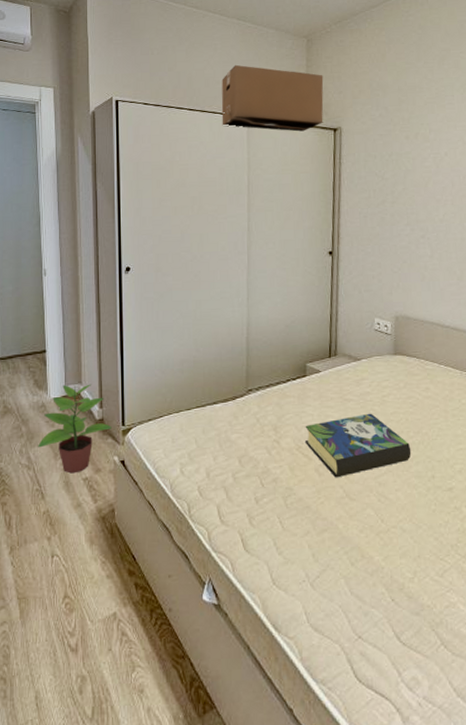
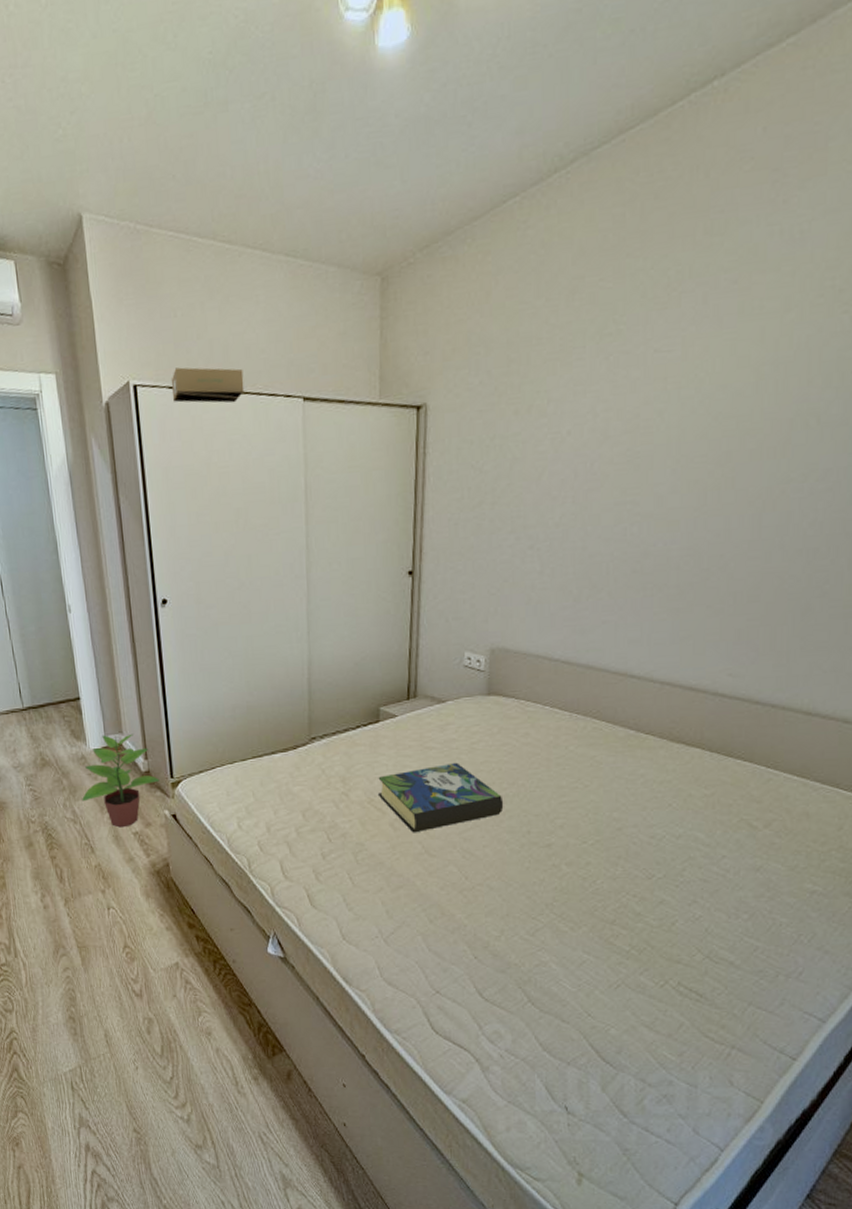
box: none [146,90,203,118] -> present [171,367,245,403]
box: present [221,64,324,132] -> none [267,323,404,414]

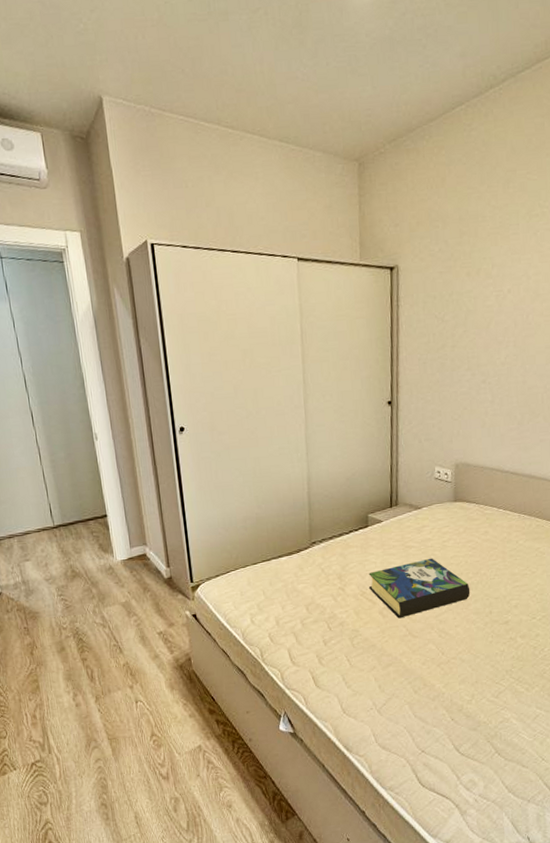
potted plant: present [82,733,160,828] -> none [110,545,181,629]
box: present [171,367,245,403] -> none [184,230,248,261]

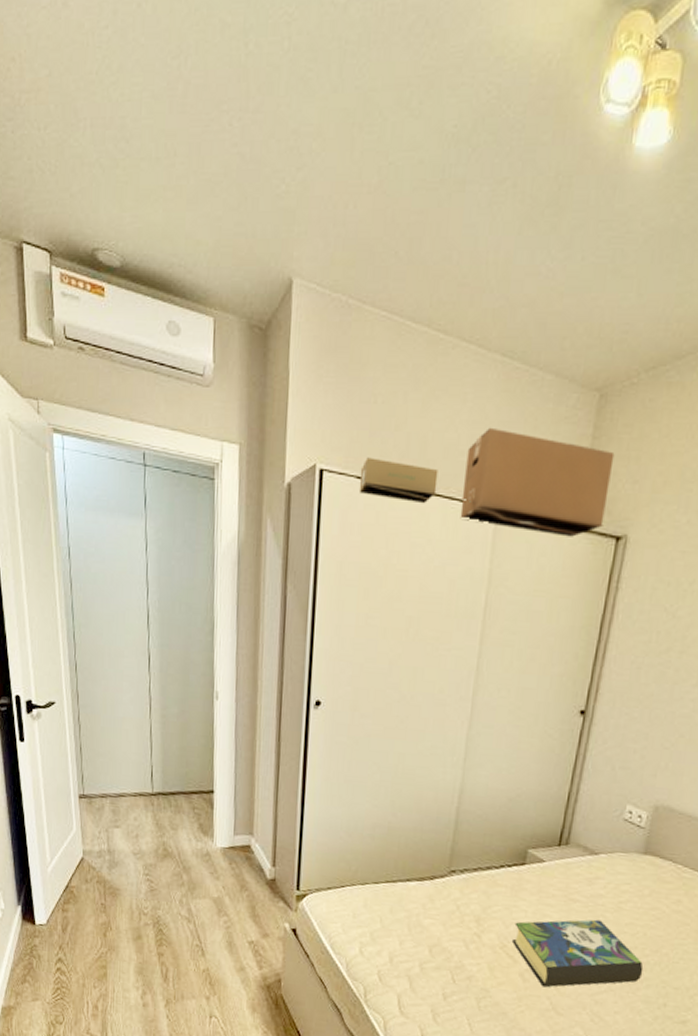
box: none [184,230,248,261] -> present [359,457,438,504]
box: none [266,196,379,273] -> present [460,427,615,537]

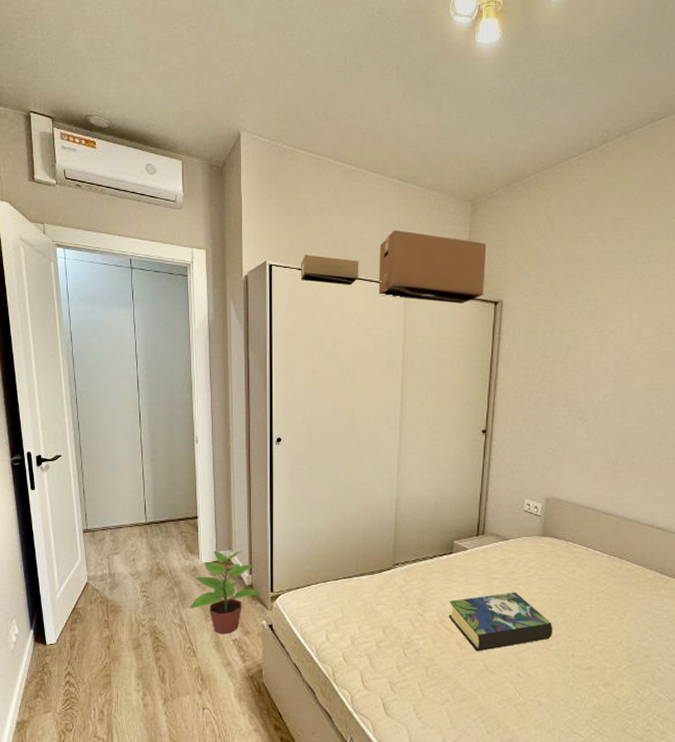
potted plant: none [200,834,285,934] -> present [190,550,261,635]

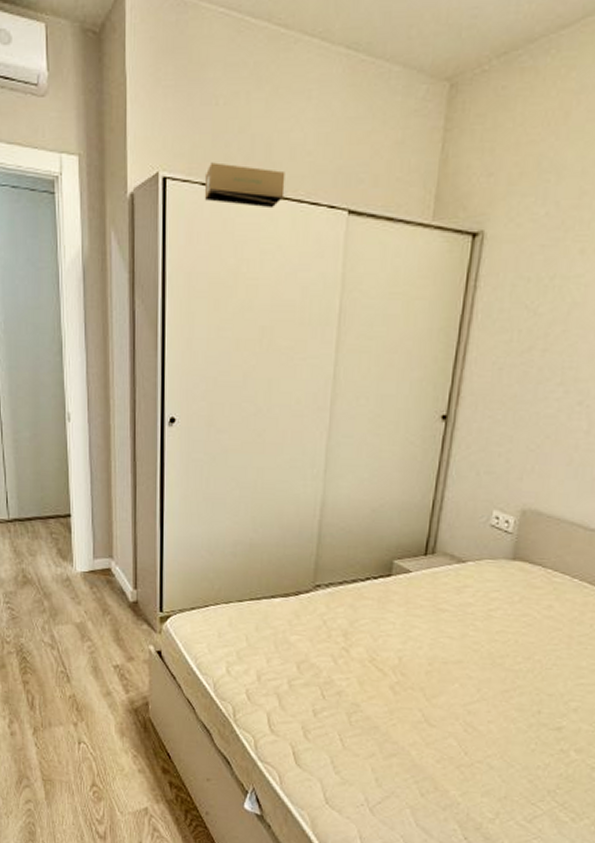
potted plant: present [190,550,261,635] -> none [62,557,148,659]
box: present [378,229,487,304] -> none [310,124,468,236]
book: present [449,592,553,652] -> none [382,628,516,700]

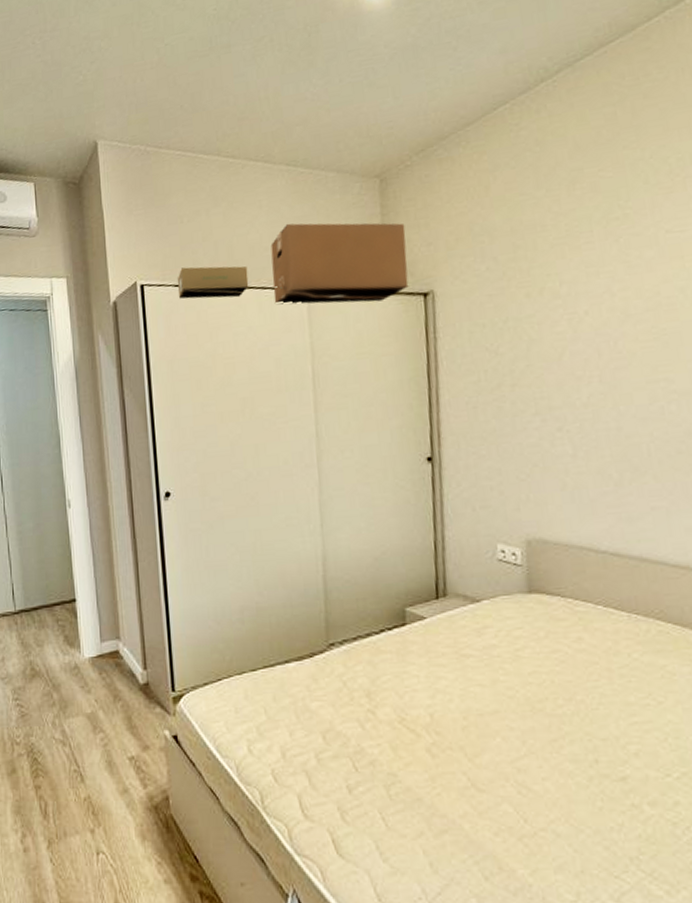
box: none [310,124,468,236] -> present [270,223,409,305]

